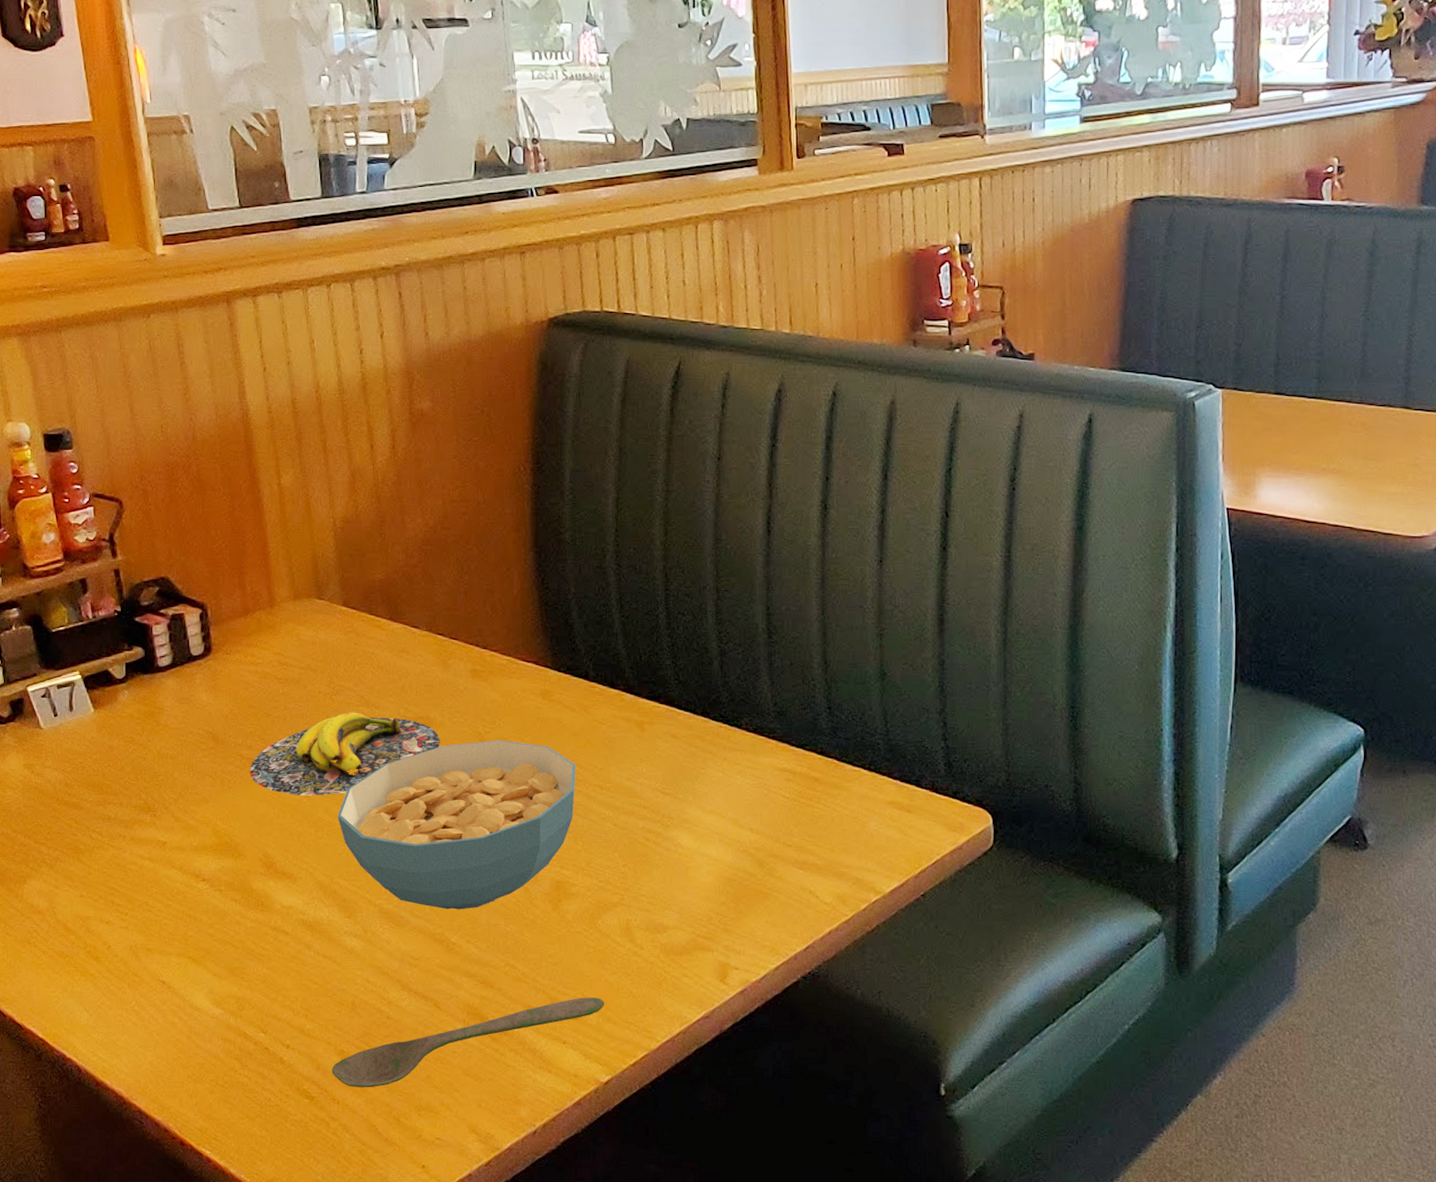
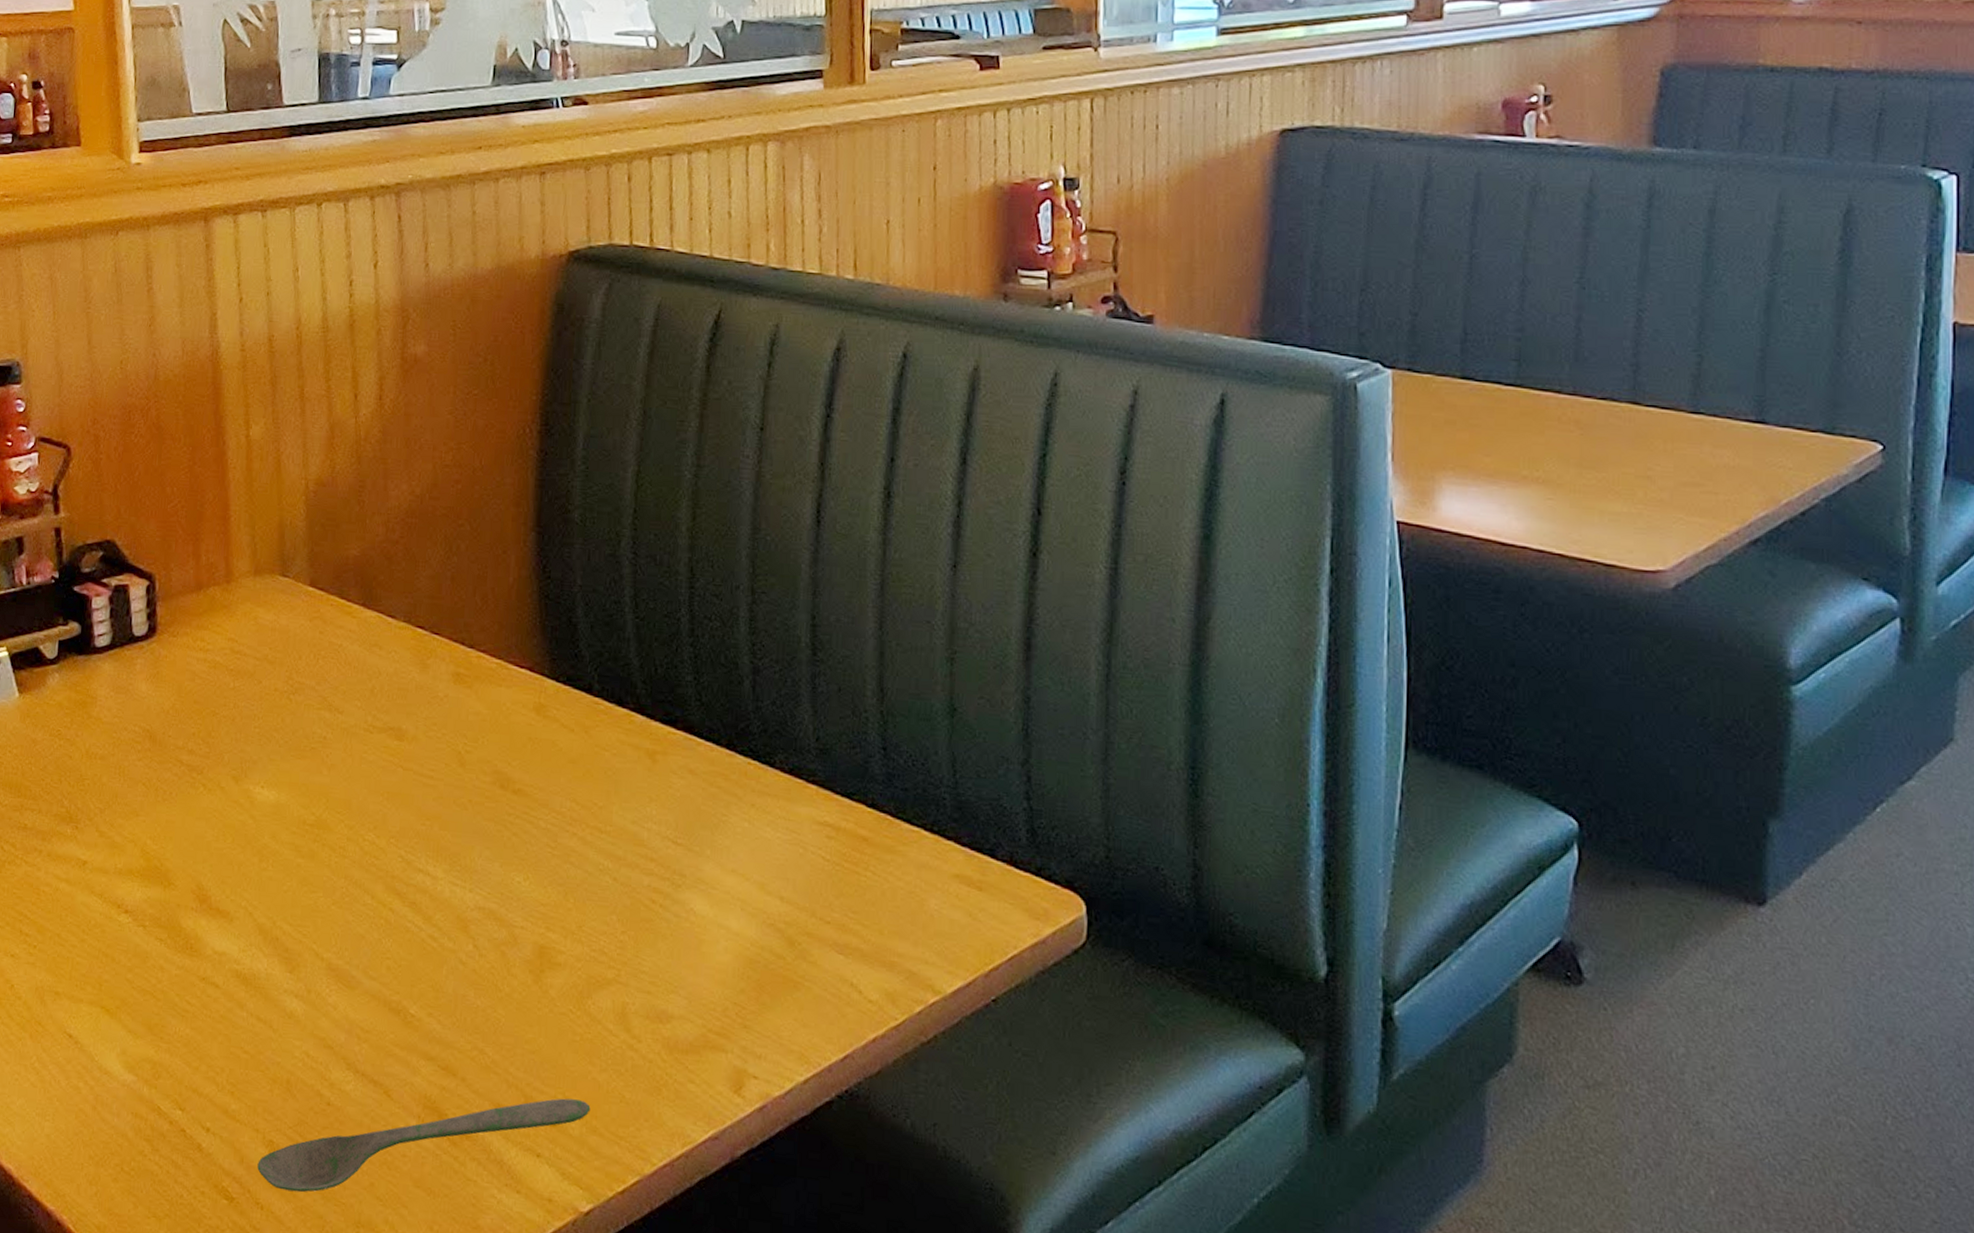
banana: present [249,712,440,796] -> none [188,716,412,817]
cereal bowl: present [338,740,576,910] -> none [286,762,572,974]

